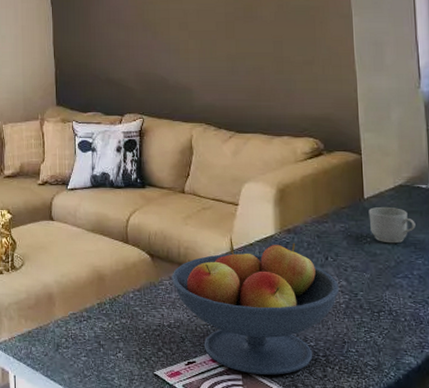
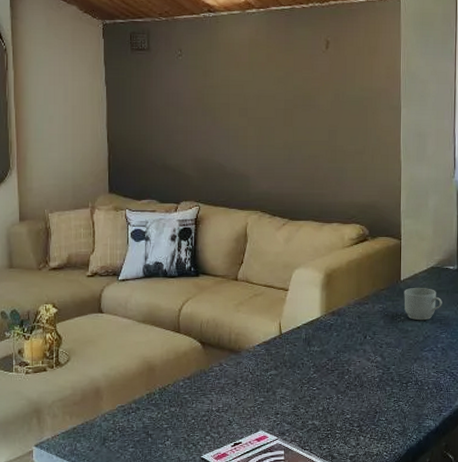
fruit bowl: present [171,243,339,375] -> none [221,324,374,449]

